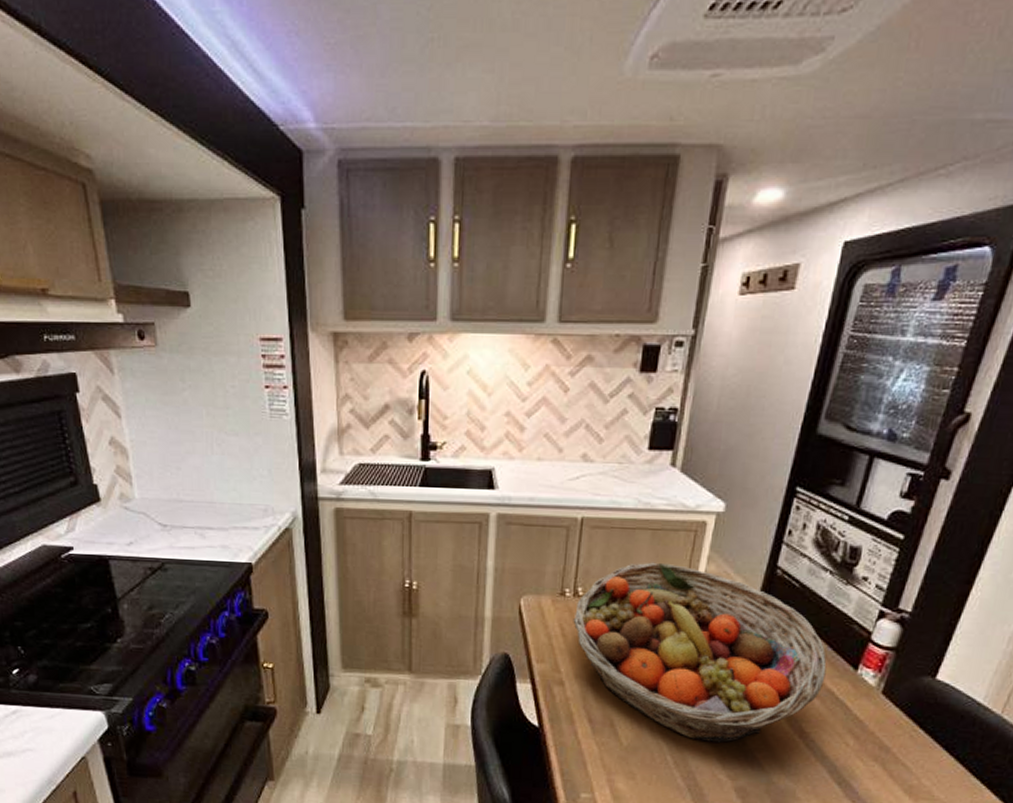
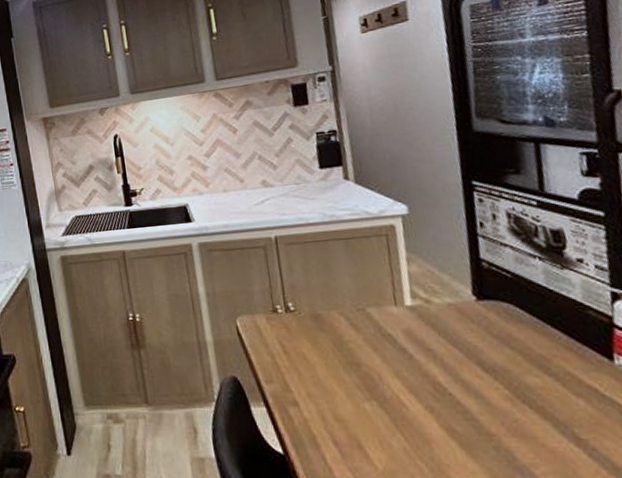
fruit basket: present [573,562,827,743] -> none [291,269,581,459]

